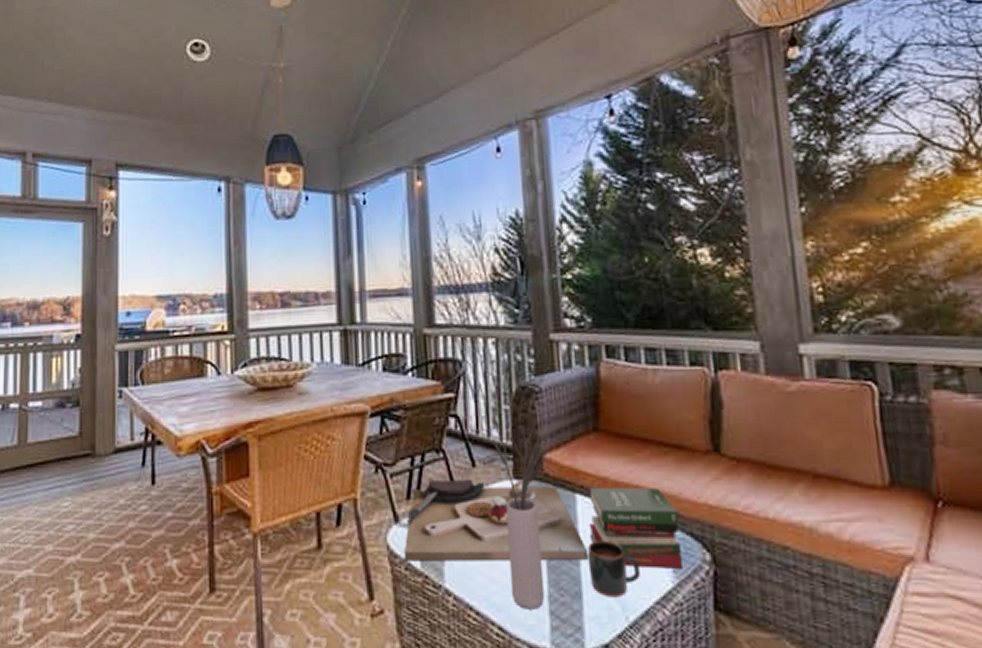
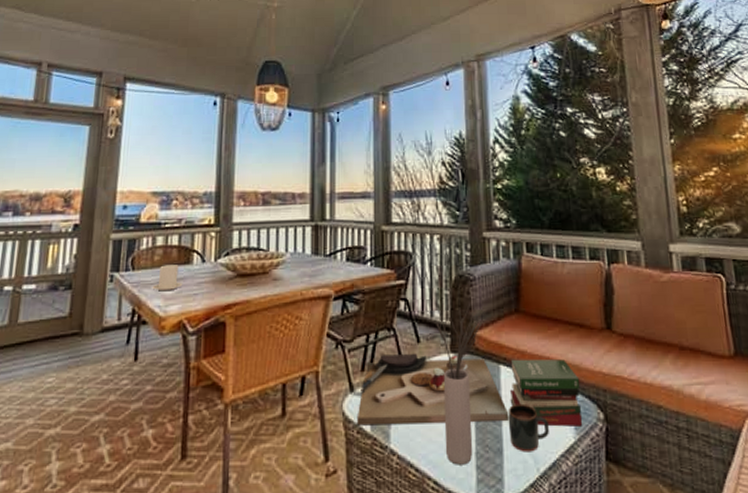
candle: none [164,378,198,408] -> present [152,265,183,291]

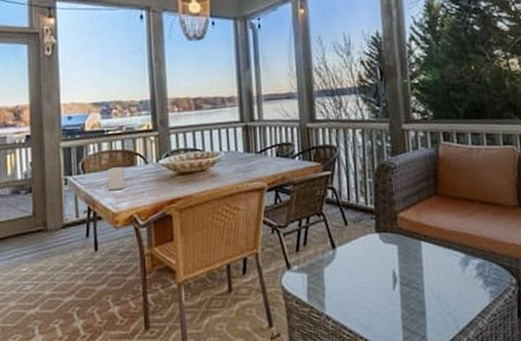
decorative tray: present [356,353,509,426] -> none [294,234,431,297]
vase: present [436,303,484,465] -> none [361,188,405,326]
mug: present [508,403,549,452] -> none [429,273,467,314]
books: present [509,359,583,427] -> none [430,234,497,291]

